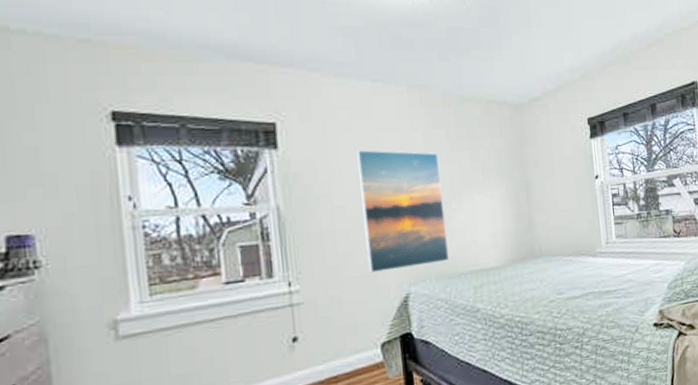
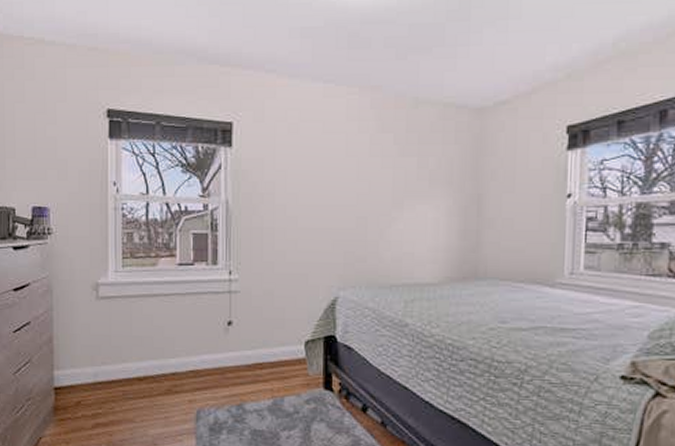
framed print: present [356,150,450,273] -> none [301,152,384,273]

